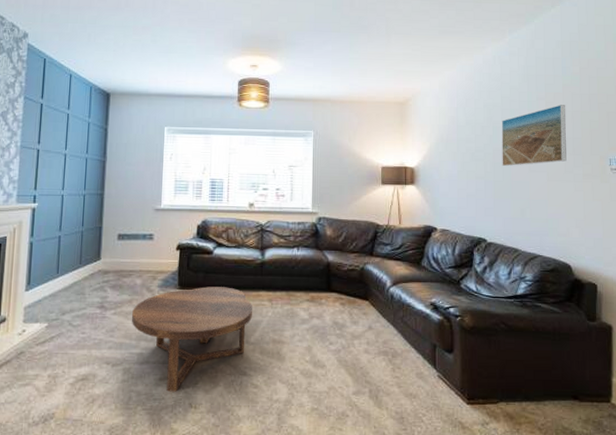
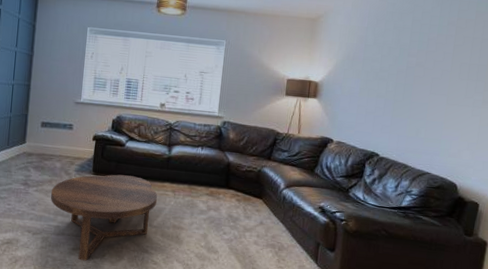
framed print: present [501,105,567,167] -> none [404,31,477,88]

